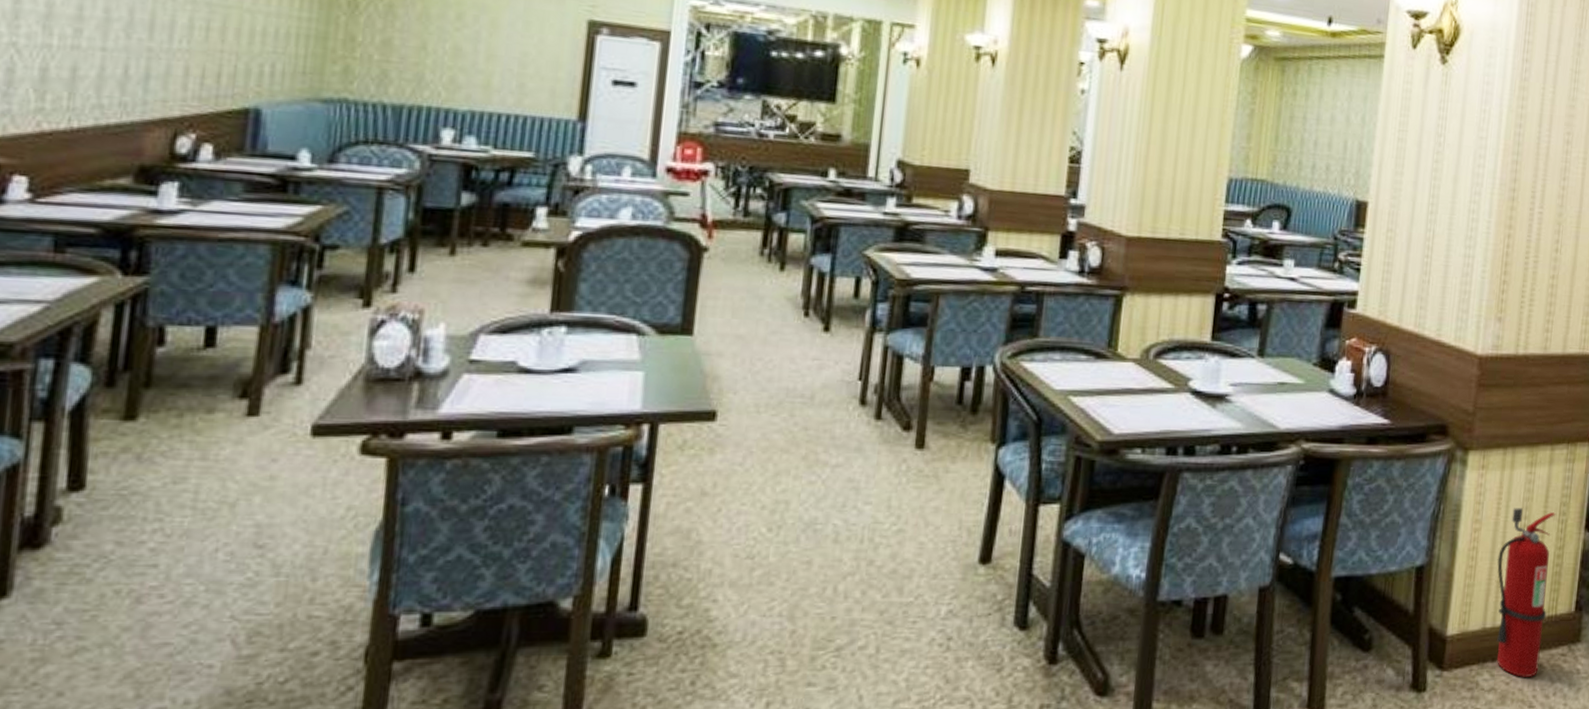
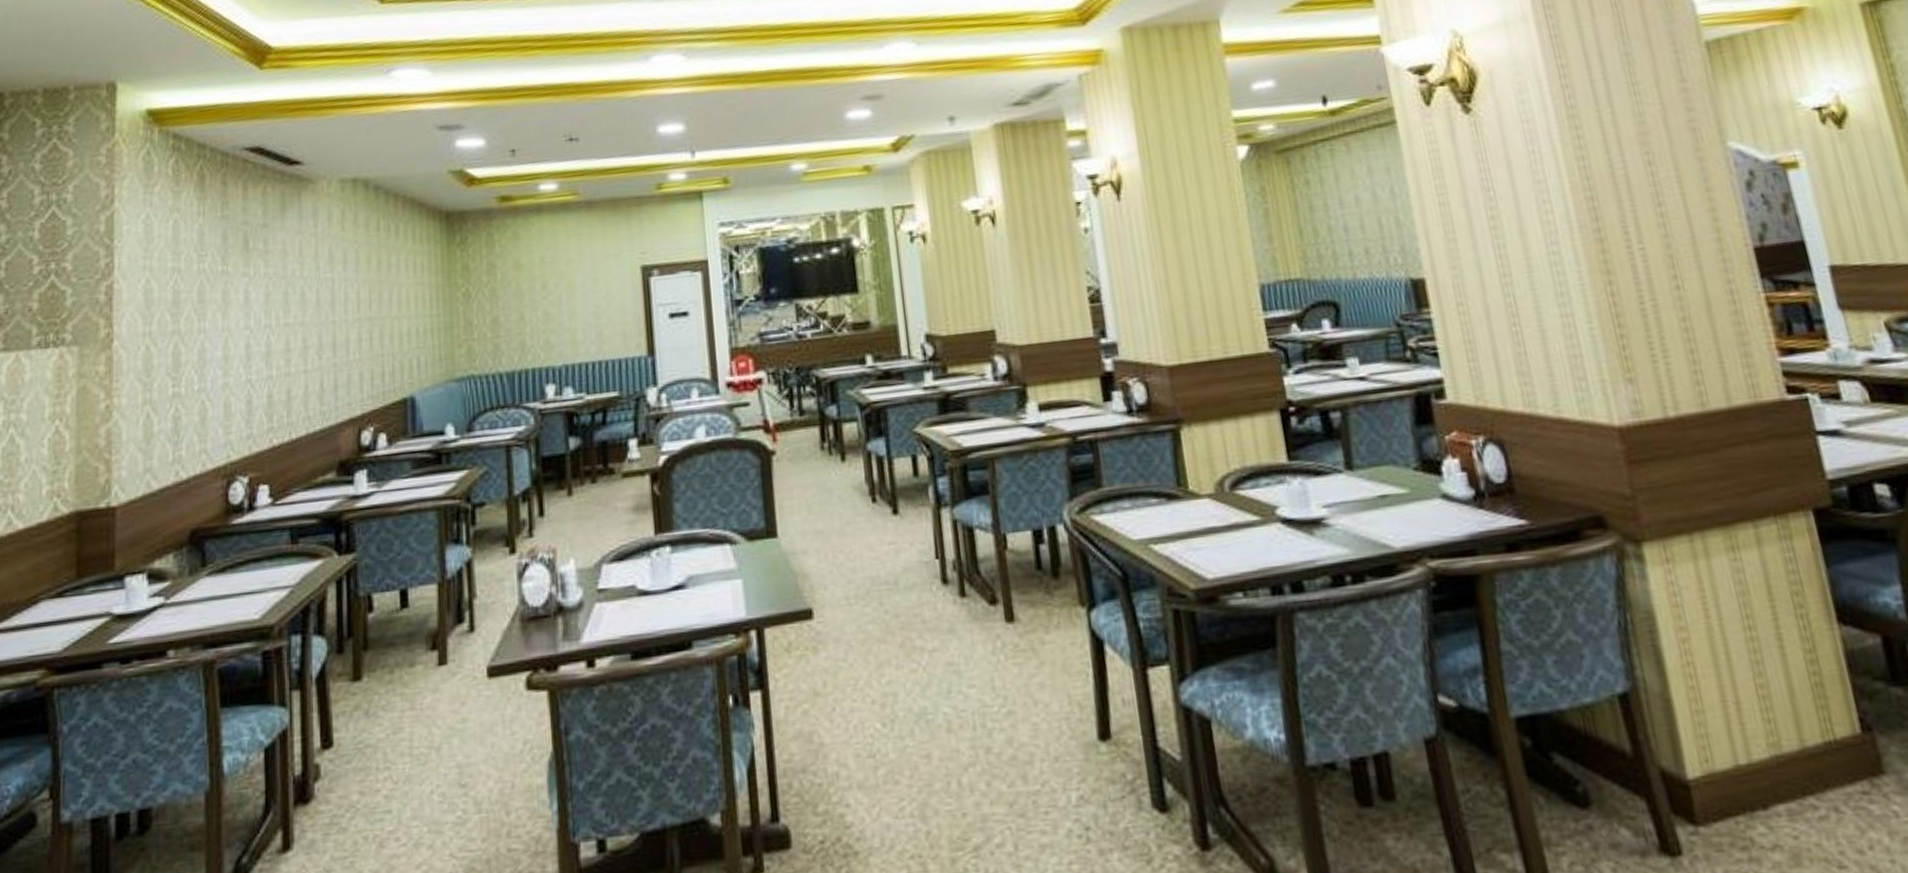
fire extinguisher: present [1496,508,1556,677] -> none [1725,605,1836,828]

